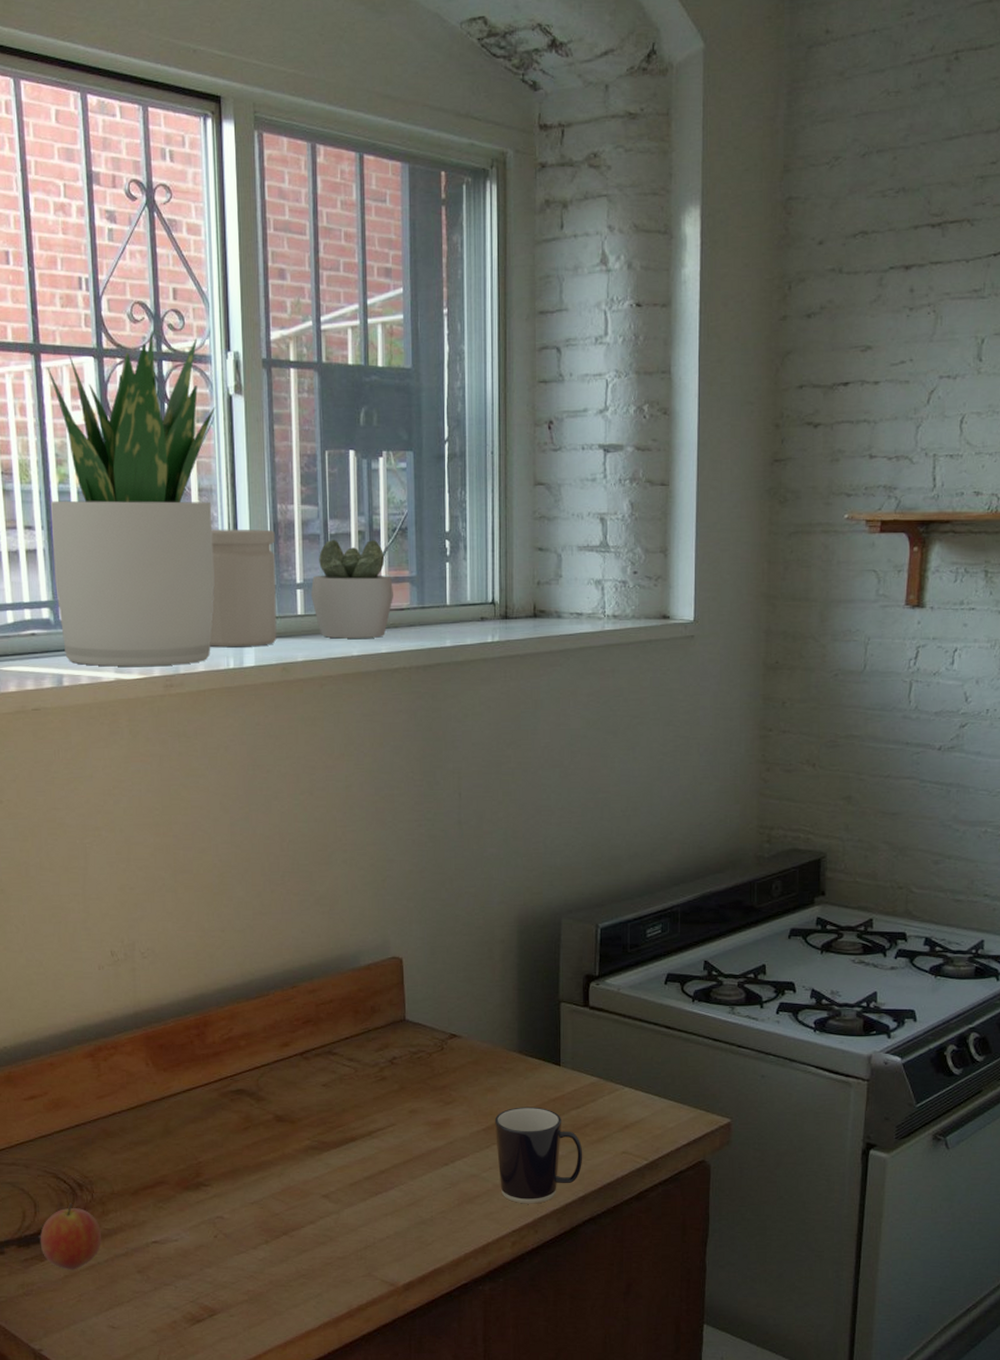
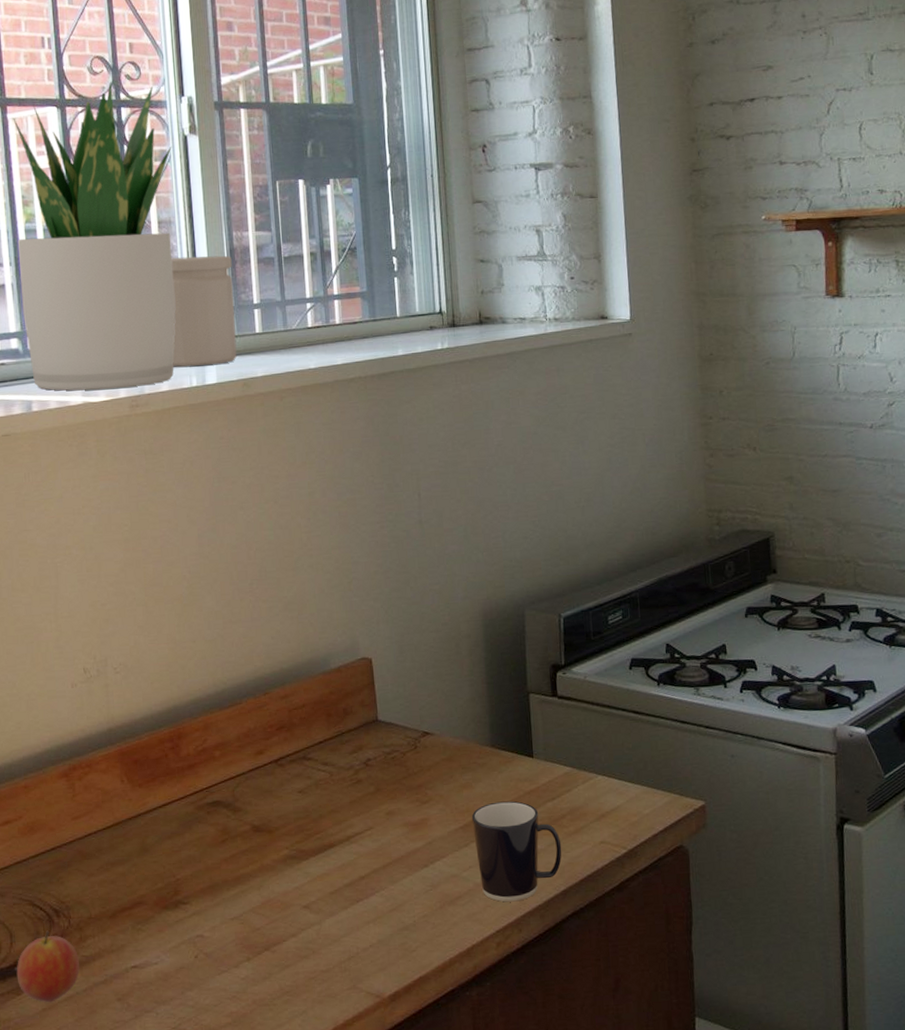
succulent plant: present [311,539,393,639] -> none [268,259,346,353]

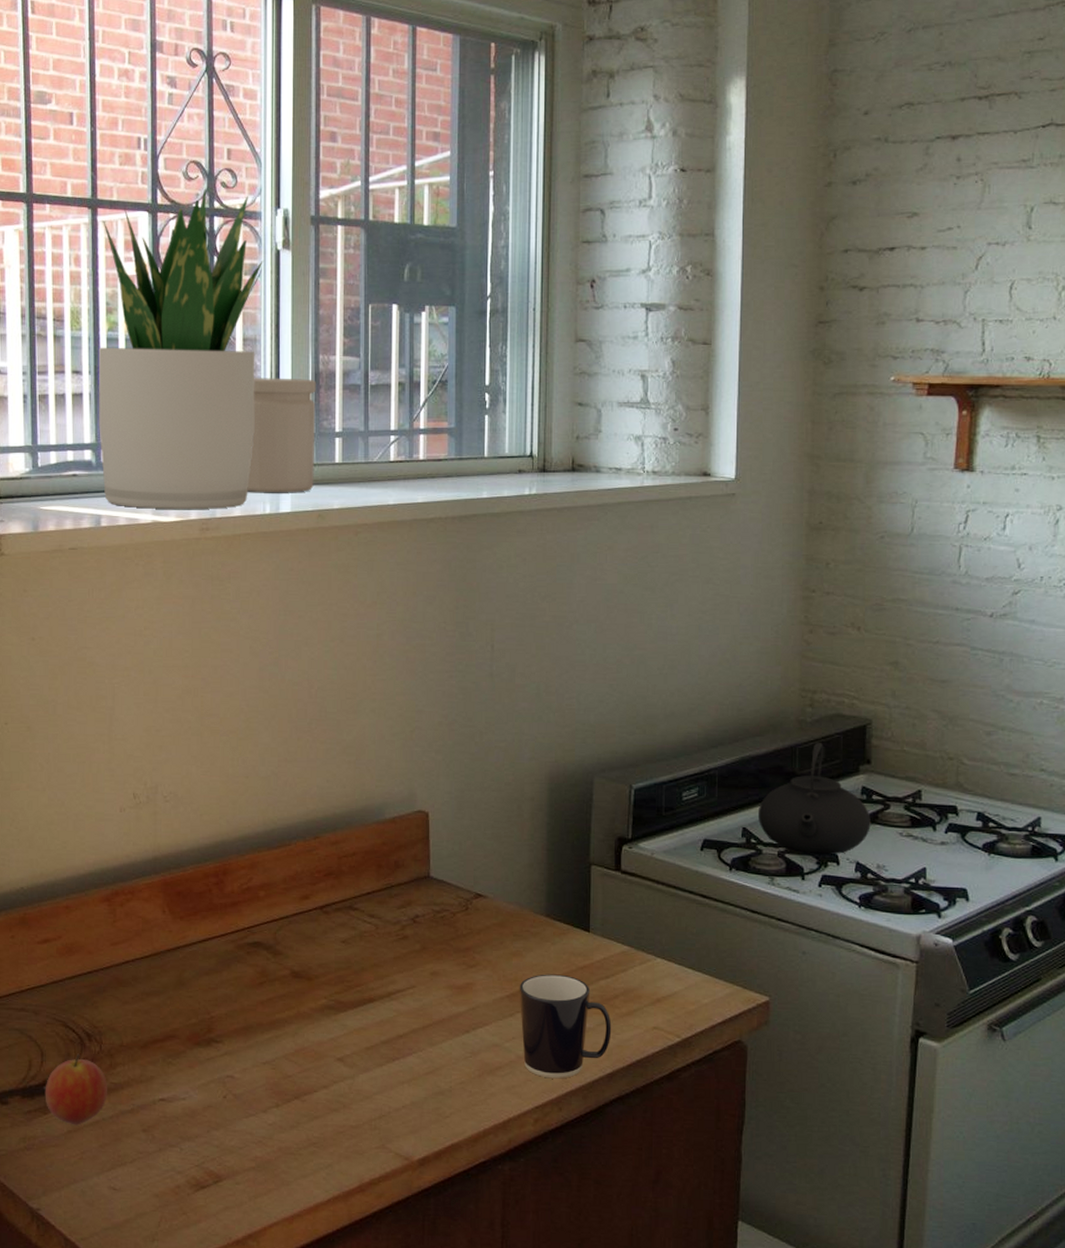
teakettle: none [678,558,782,664] -> present [757,743,871,855]

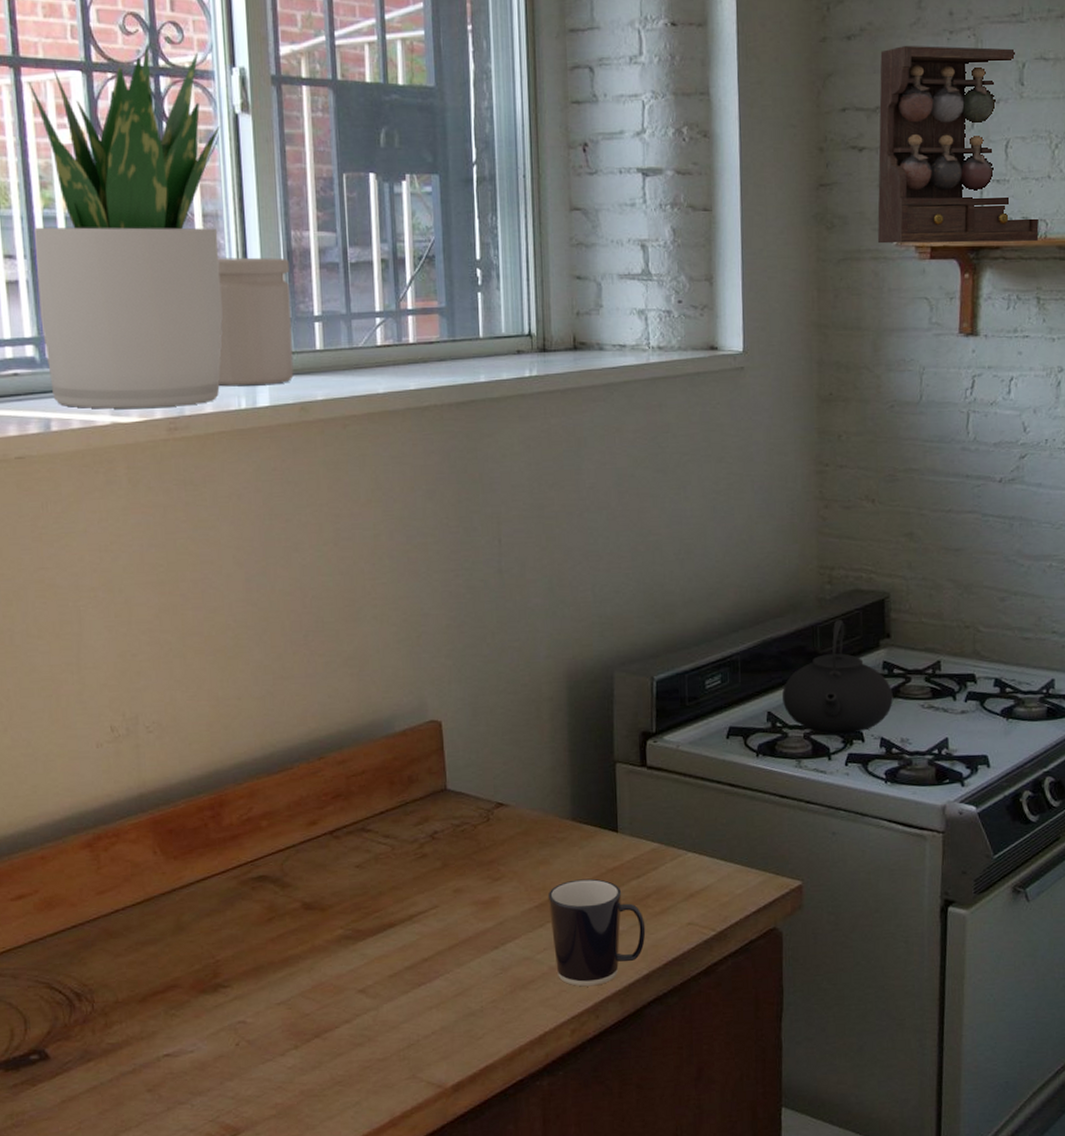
fruit: present [45,1053,107,1126] -> none [31,1016,104,1094]
spice rack: none [874,189,1043,381] -> present [877,45,1040,244]

